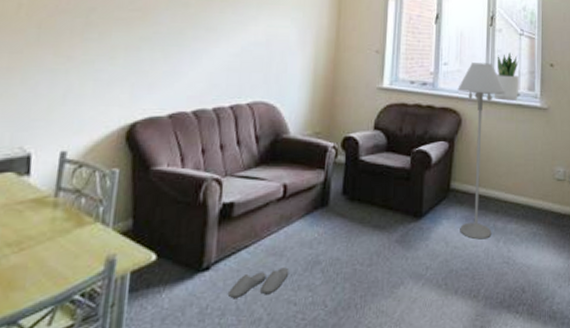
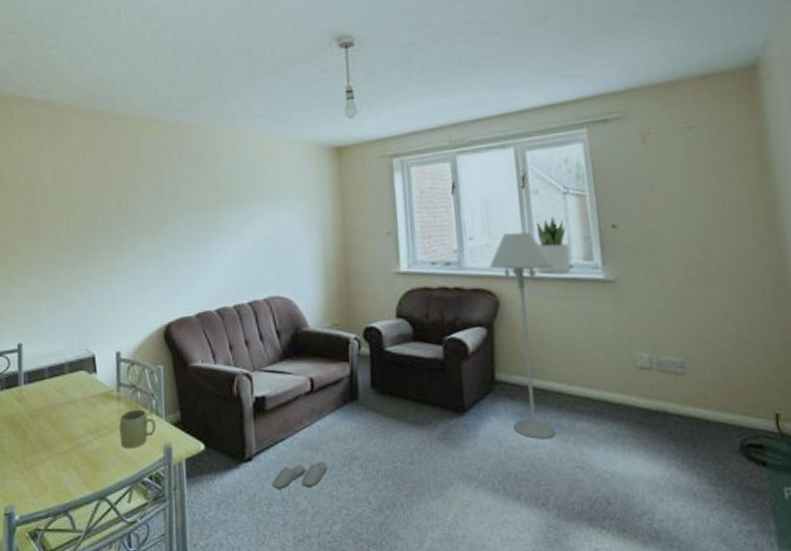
mug: none [48,217,100,263] -> present [119,409,156,449]

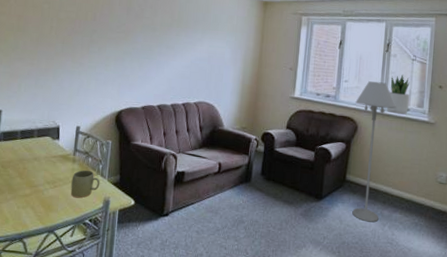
slippers: present [272,461,328,489] -> none [180,221,222,238]

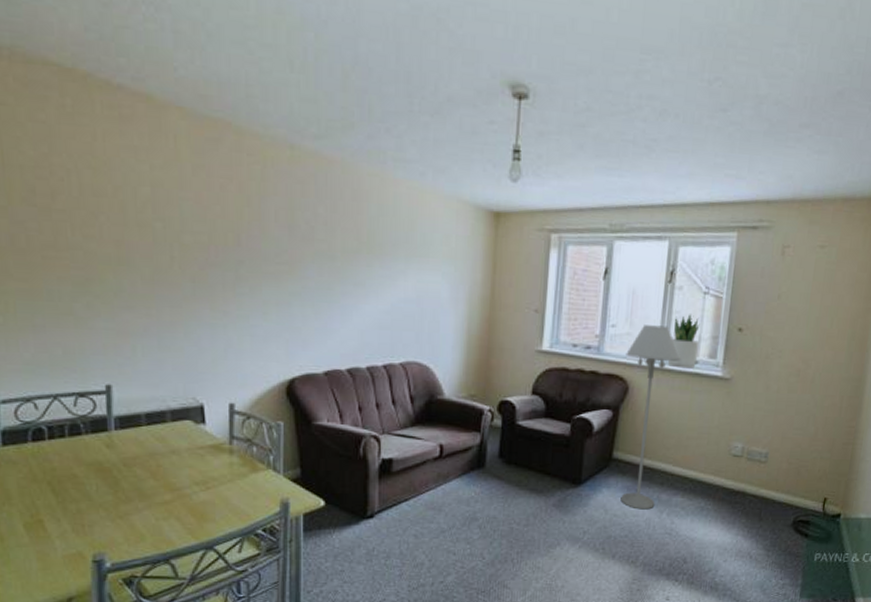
mug: present [70,170,100,198] -> none [230,463,273,502]

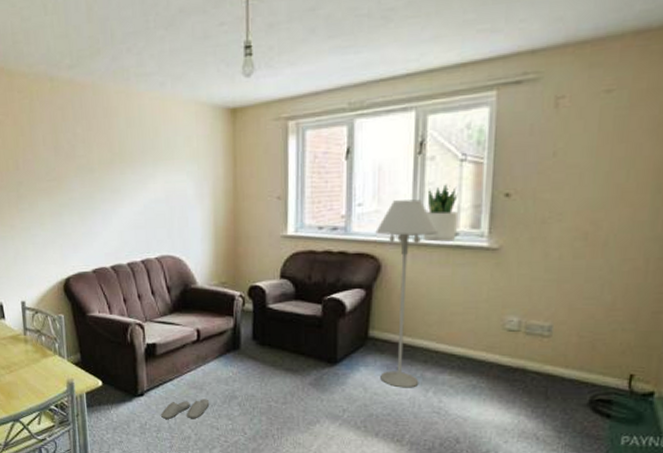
slippers: none [392,521,448,544] -> present [161,399,210,419]

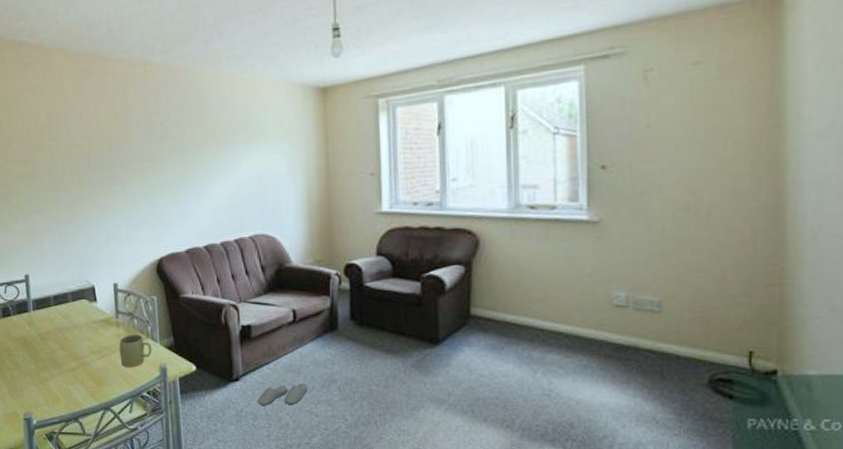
mug: none [27,350,60,383] -> present [119,334,152,368]
floor lamp: present [375,199,439,388] -> none [471,173,536,369]
planter: present [424,184,459,242] -> none [521,157,556,216]

